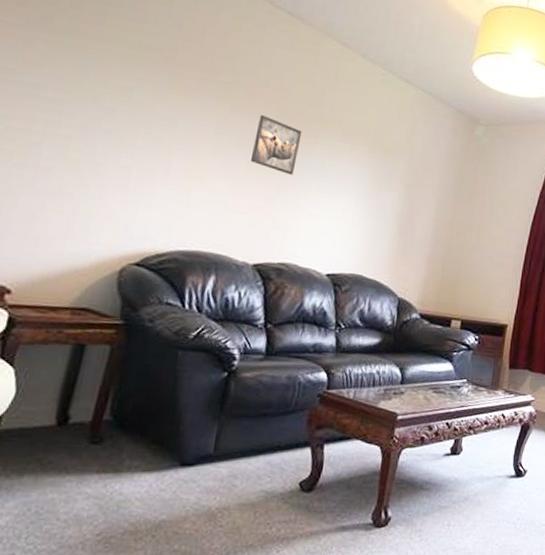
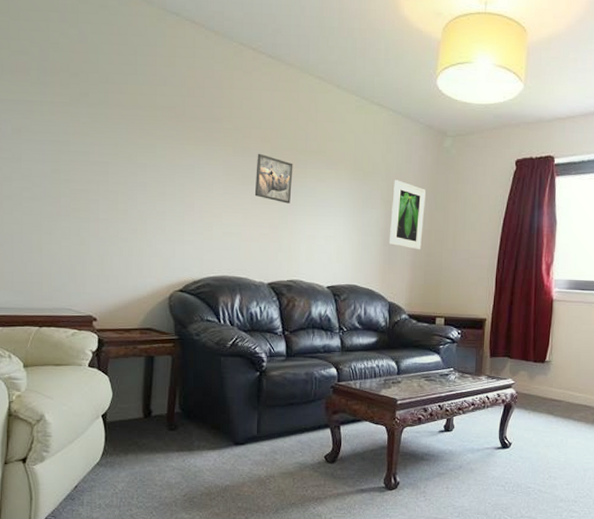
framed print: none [404,163,453,242] -> present [389,180,427,250]

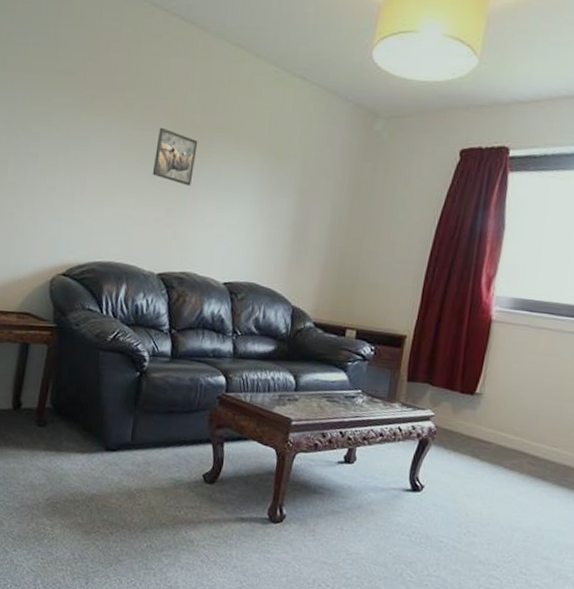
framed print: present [389,180,427,250] -> none [298,165,349,249]

